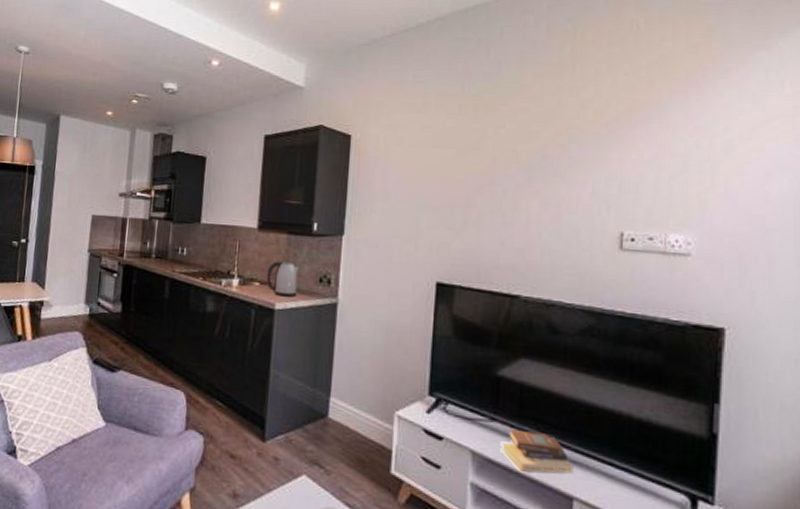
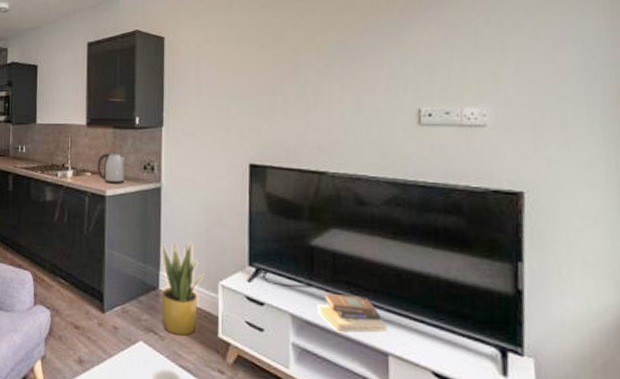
planter: none [329,365,378,471] -> present [161,242,203,336]

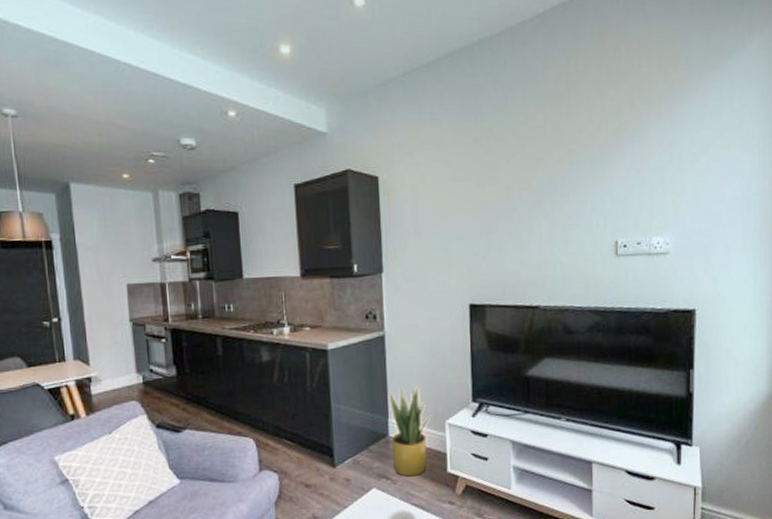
kettle: present [97,152,125,184] -> none [315,303,346,337]
books: present [319,294,387,332] -> none [535,415,591,449]

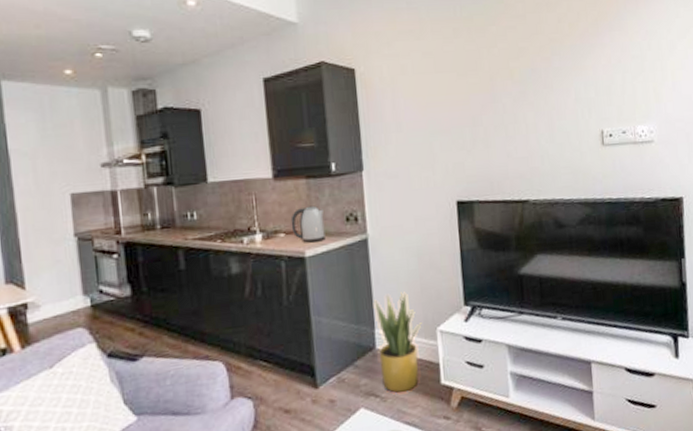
kettle: none [315,303,346,337] -> present [290,205,326,243]

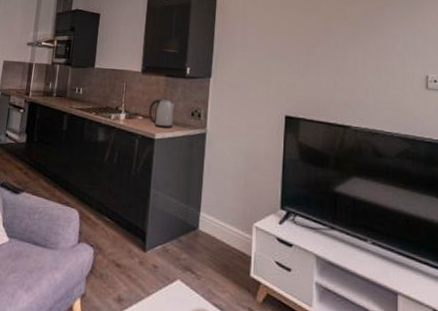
planter: present [374,293,421,393] -> none [199,185,240,275]

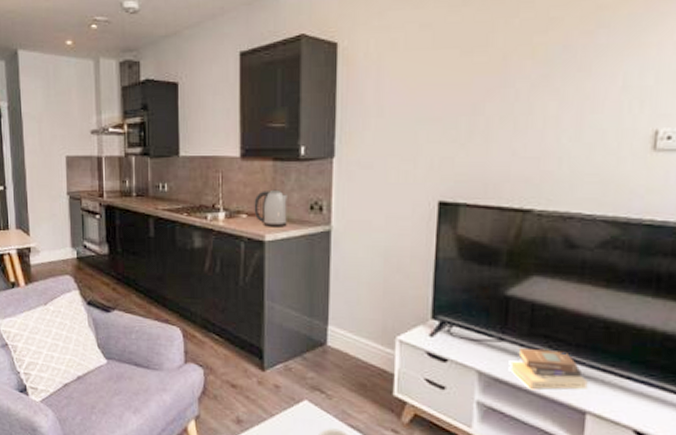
books: none [340,236,397,273] -> present [510,348,588,390]

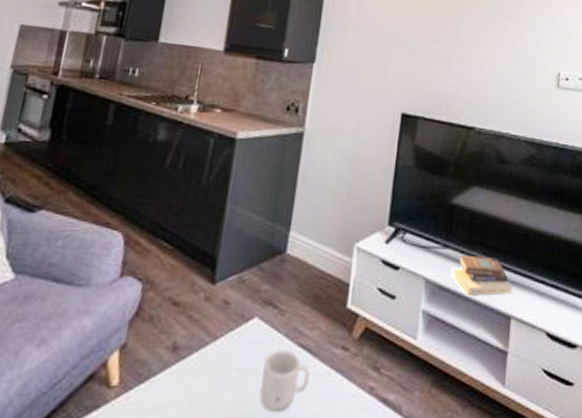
kettle: present [254,189,287,227] -> none [229,86,266,126]

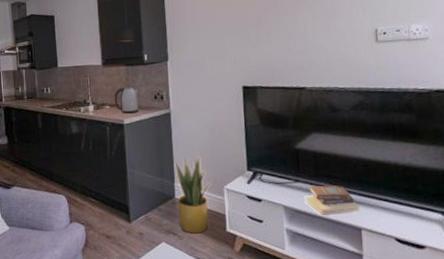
kettle: none [229,86,266,126] -> present [114,86,139,114]
planter: none [285,197,339,308] -> present [174,157,211,234]

